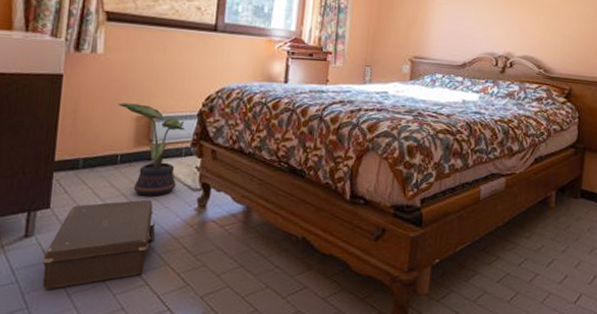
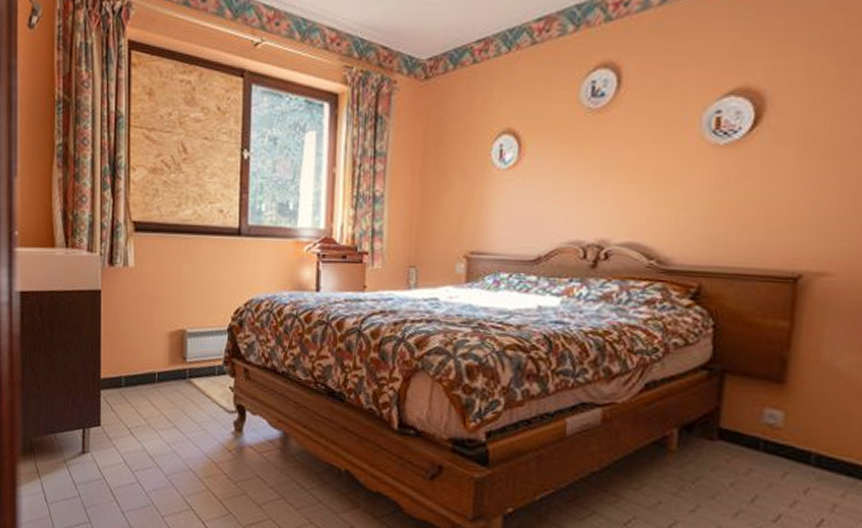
suitcase: present [42,199,156,290] -> none [98,420,196,506]
potted plant: present [118,103,186,197] -> none [152,318,217,418]

